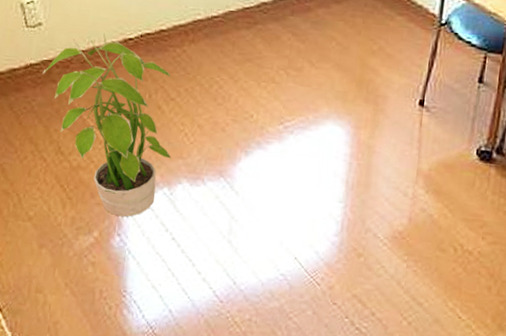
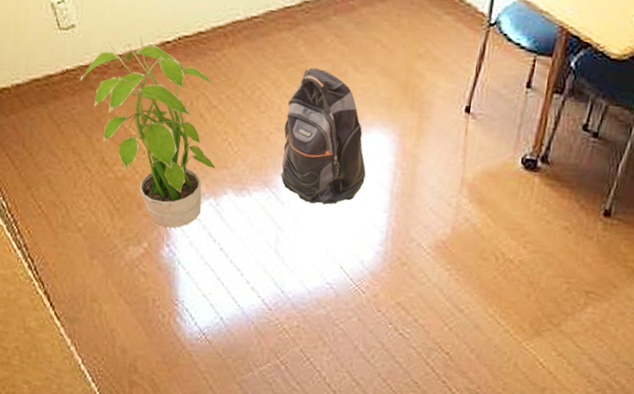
backpack: none [236,63,322,195] -> present [280,68,366,205]

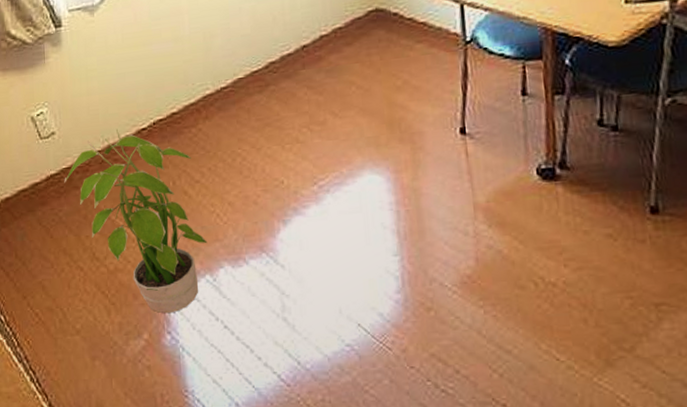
backpack: present [280,68,366,205] -> none [271,122,367,261]

